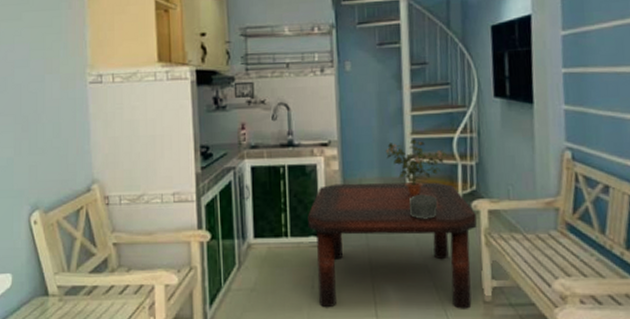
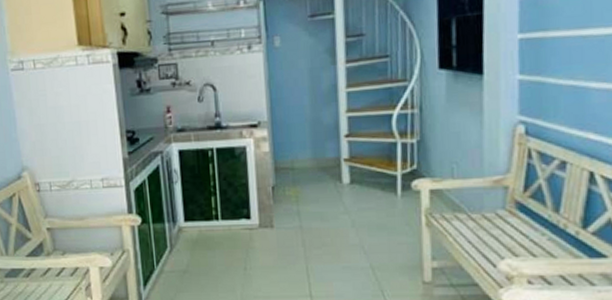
coffee table: present [308,182,477,309] -> none [238,161,417,290]
potted plant: present [385,139,448,197] -> none [318,117,386,177]
decorative box: present [410,195,437,219] -> none [345,175,375,200]

